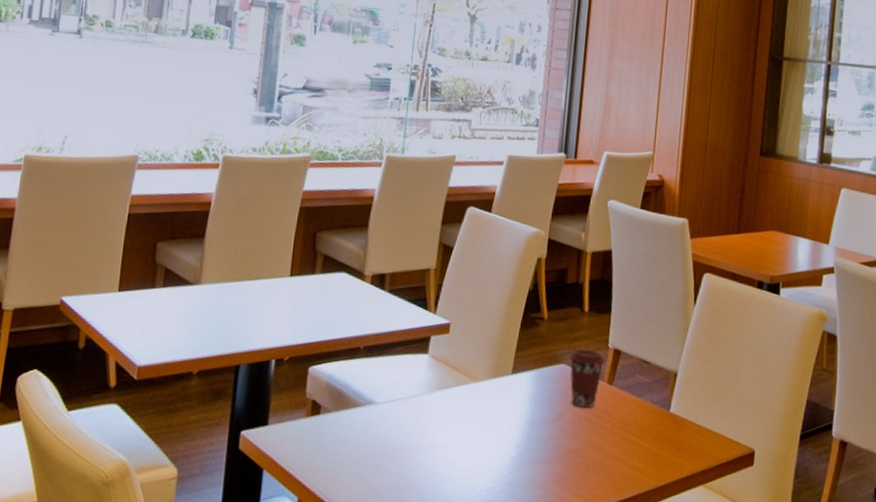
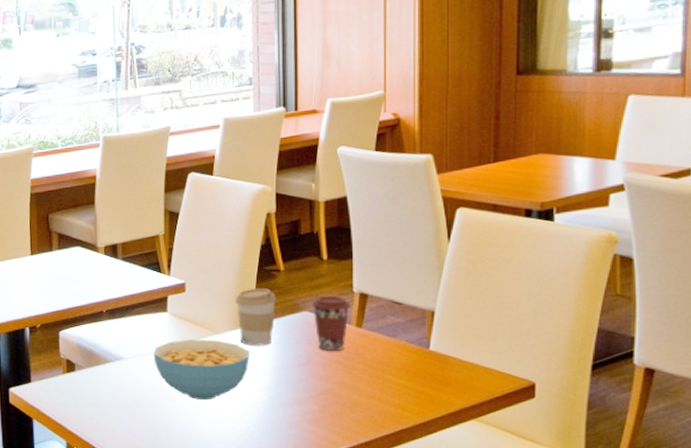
cereal bowl: none [407,386,505,455] -> present [153,339,249,401]
coffee cup: none [497,335,537,398] -> present [235,287,276,346]

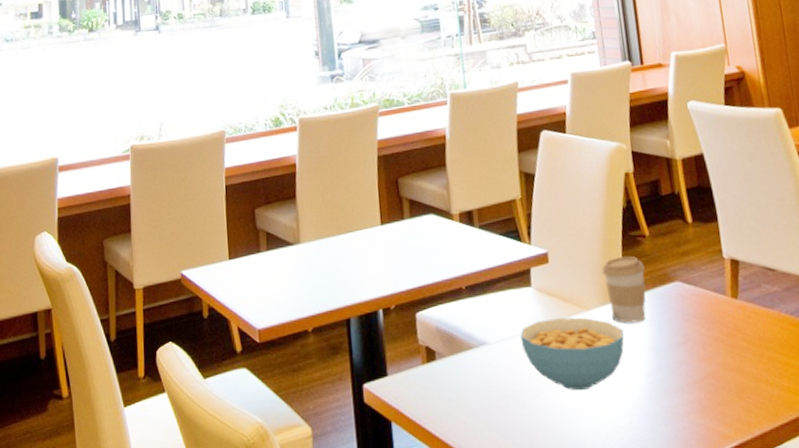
coffee cup: present [311,295,350,351] -> none [681,262,723,327]

